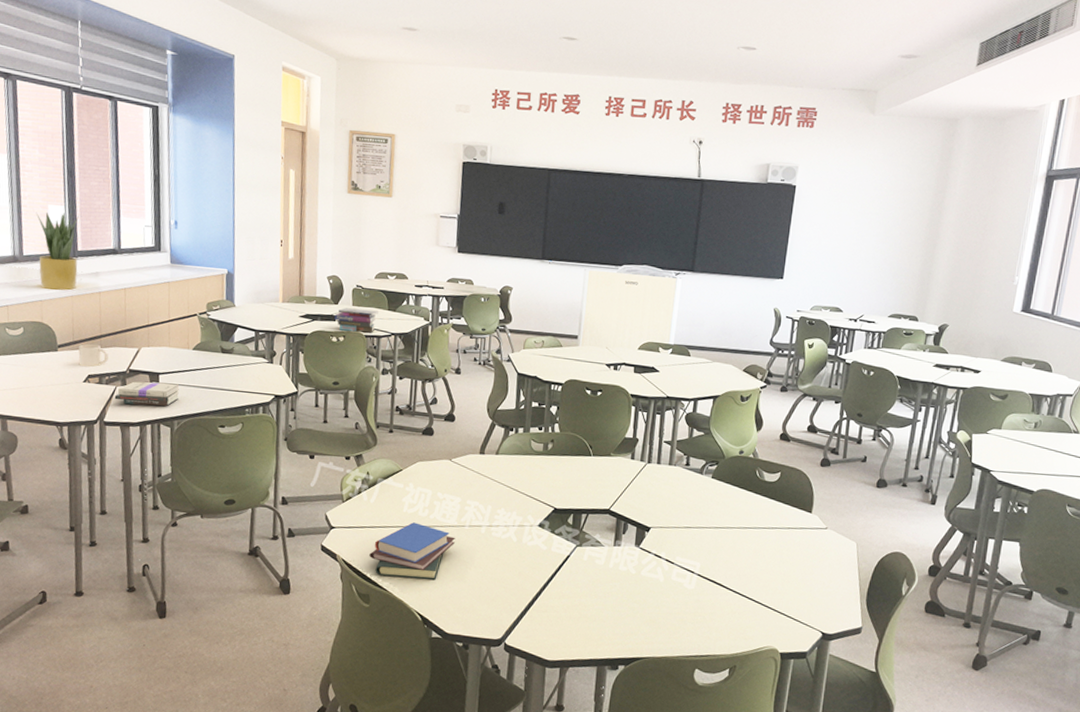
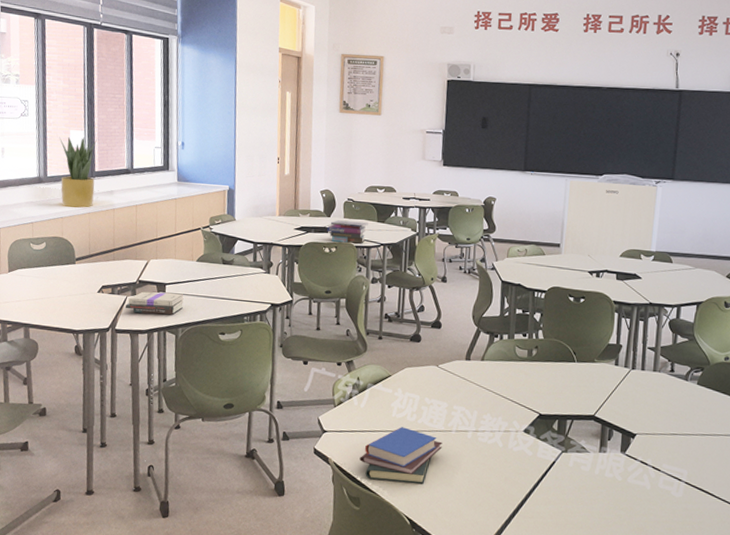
mug: present [78,343,109,368] -> none [93,256,121,279]

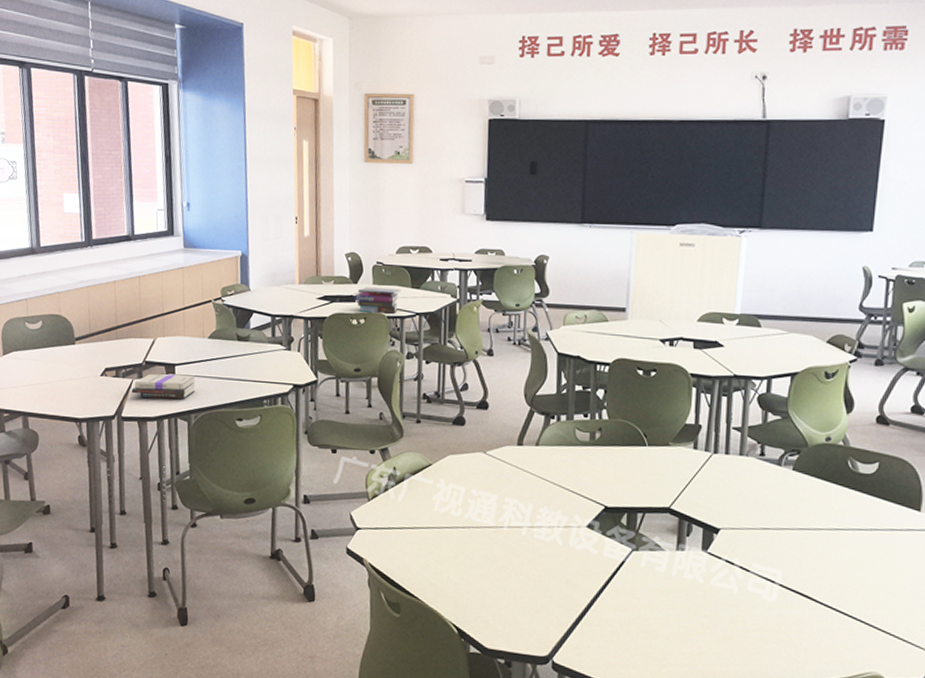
planter: present [59,137,97,208] -> none [51,201,93,281]
book: present [359,427,442,484] -> none [398,523,493,588]

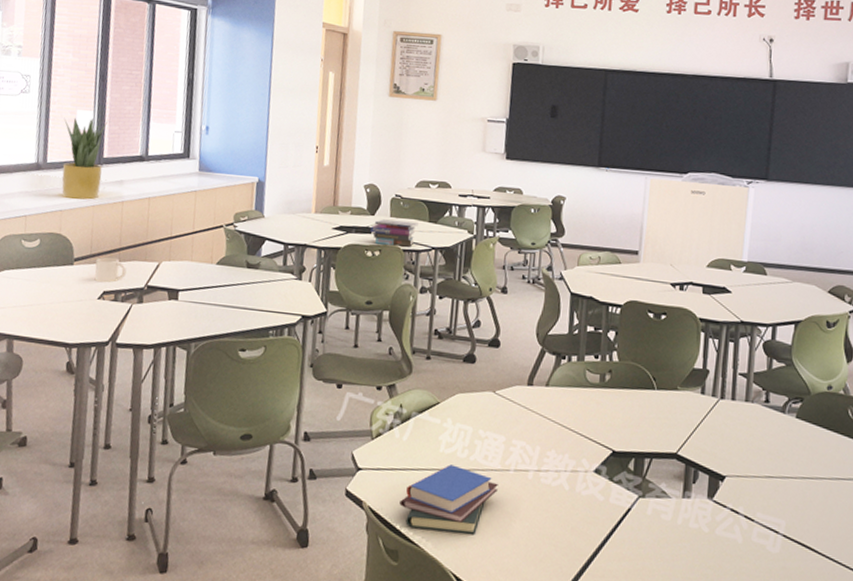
planter: none [51,201,93,281] -> present [61,118,108,200]
mug: none [94,335,125,360] -> present [94,257,127,283]
books: present [131,373,196,400] -> none [129,298,200,327]
book: none [398,523,493,588] -> present [399,464,498,534]

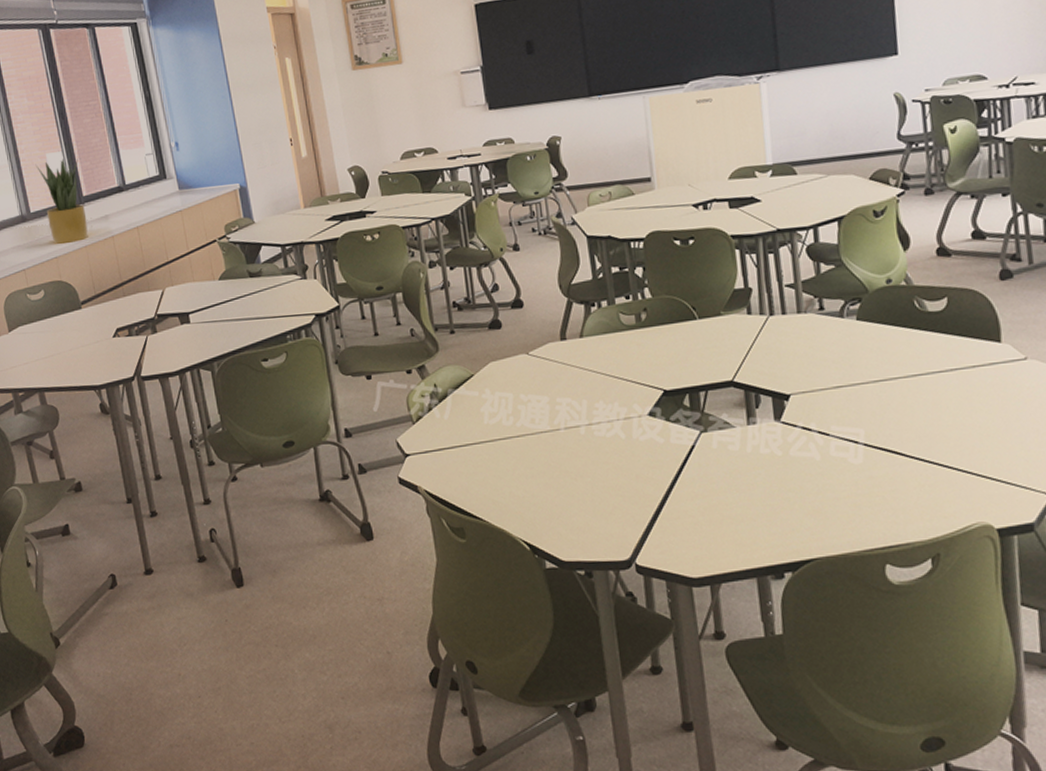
mug: present [94,257,127,283] -> none [101,293,134,321]
books: present [370,219,418,247] -> none [364,196,412,227]
book: present [399,464,498,534] -> none [455,434,552,504]

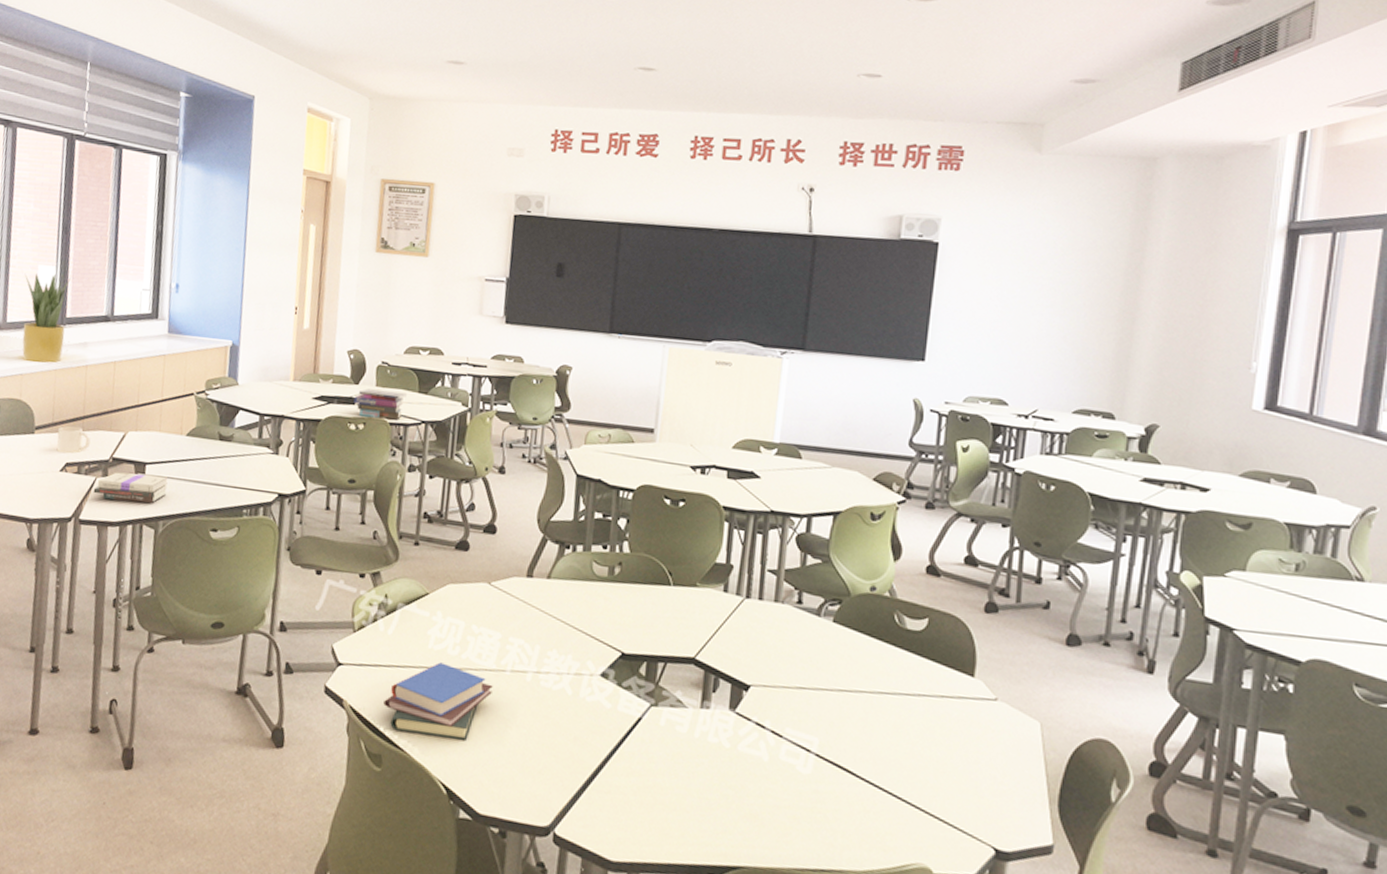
mug: none [101,293,134,321] -> present [56,425,91,454]
books: none [147,321,214,354] -> present [93,472,169,504]
books: none [364,196,412,227] -> present [354,389,407,420]
book: none [455,434,552,504] -> present [383,662,493,740]

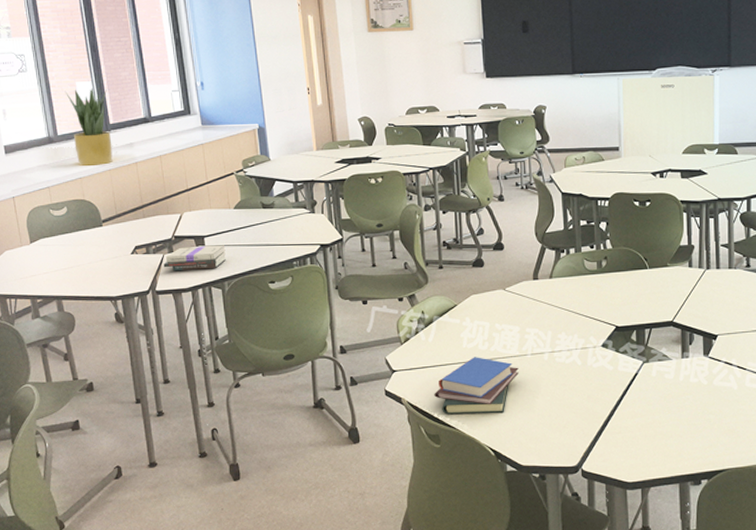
mug: present [56,425,91,454] -> none [121,214,153,239]
books: present [354,389,407,420] -> none [370,147,414,171]

